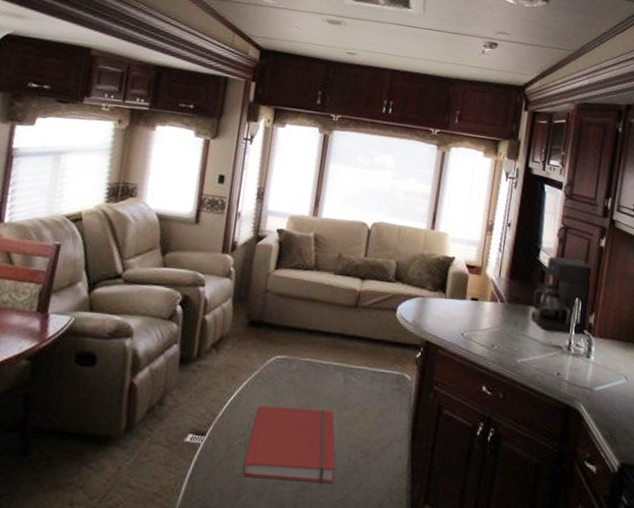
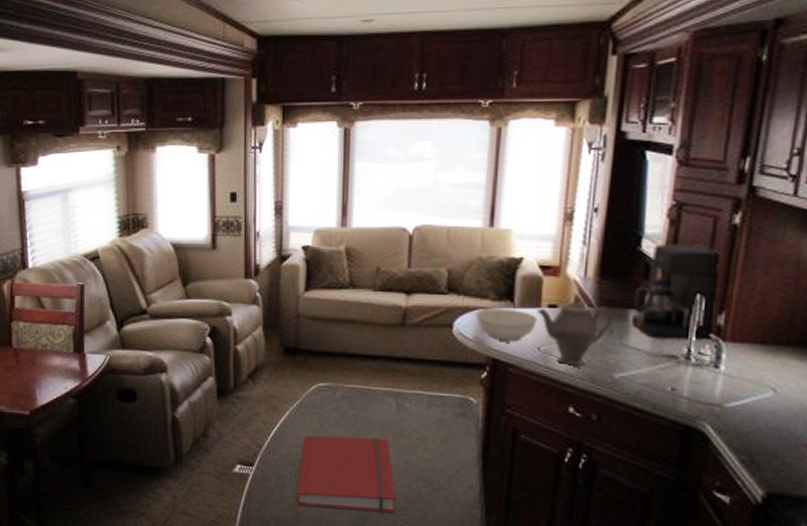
bowl: none [416,298,464,327] -> present [477,309,538,341]
teapot: none [462,292,519,351] -> present [536,295,614,366]

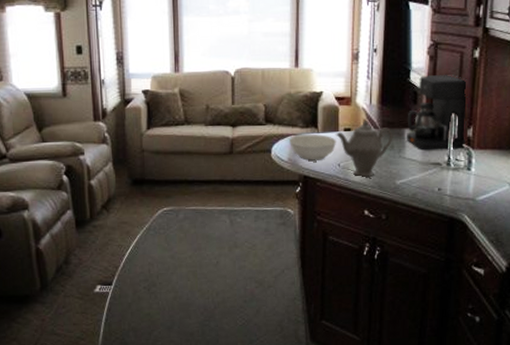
book: present [295,434,396,513] -> none [150,249,235,316]

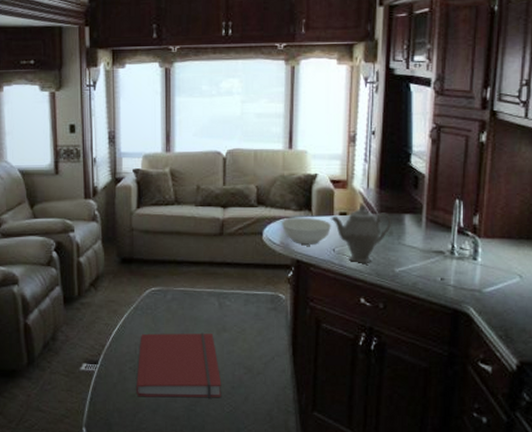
book: none [150,249,235,316] -> present [135,332,222,398]
coffee maker: present [406,74,468,150] -> none [405,158,474,238]

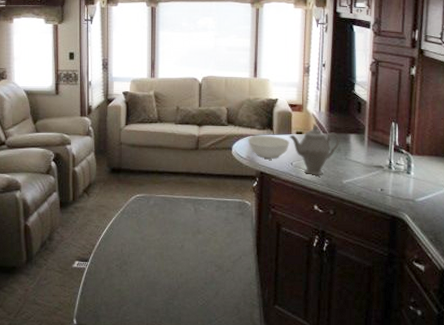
book: present [135,332,222,398] -> none [121,234,196,293]

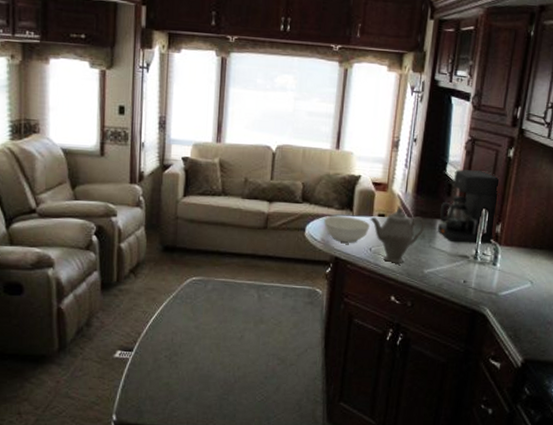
coffee maker: none [351,88,406,154] -> present [437,169,500,243]

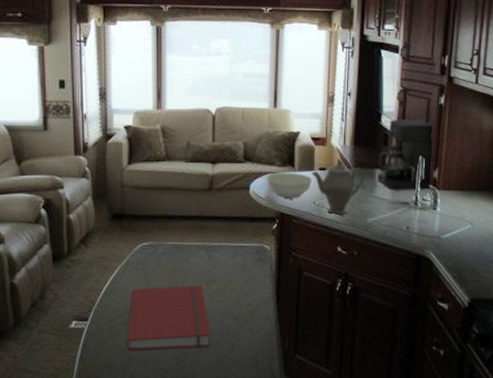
book: none [169,322,255,388] -> present [126,285,211,352]

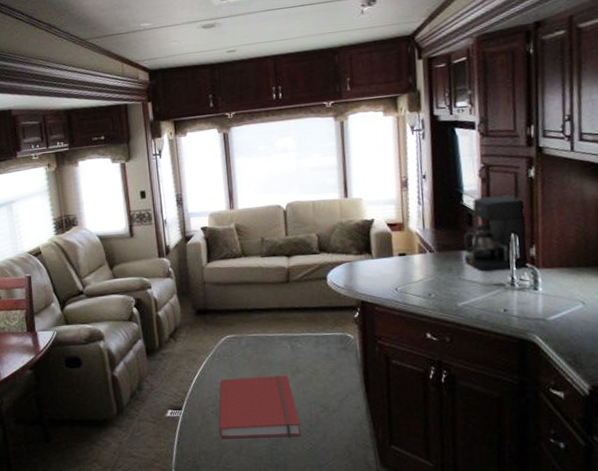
bowl: present [267,173,313,198] -> none [344,260,393,286]
teapot: present [310,160,365,215] -> none [389,244,451,301]

